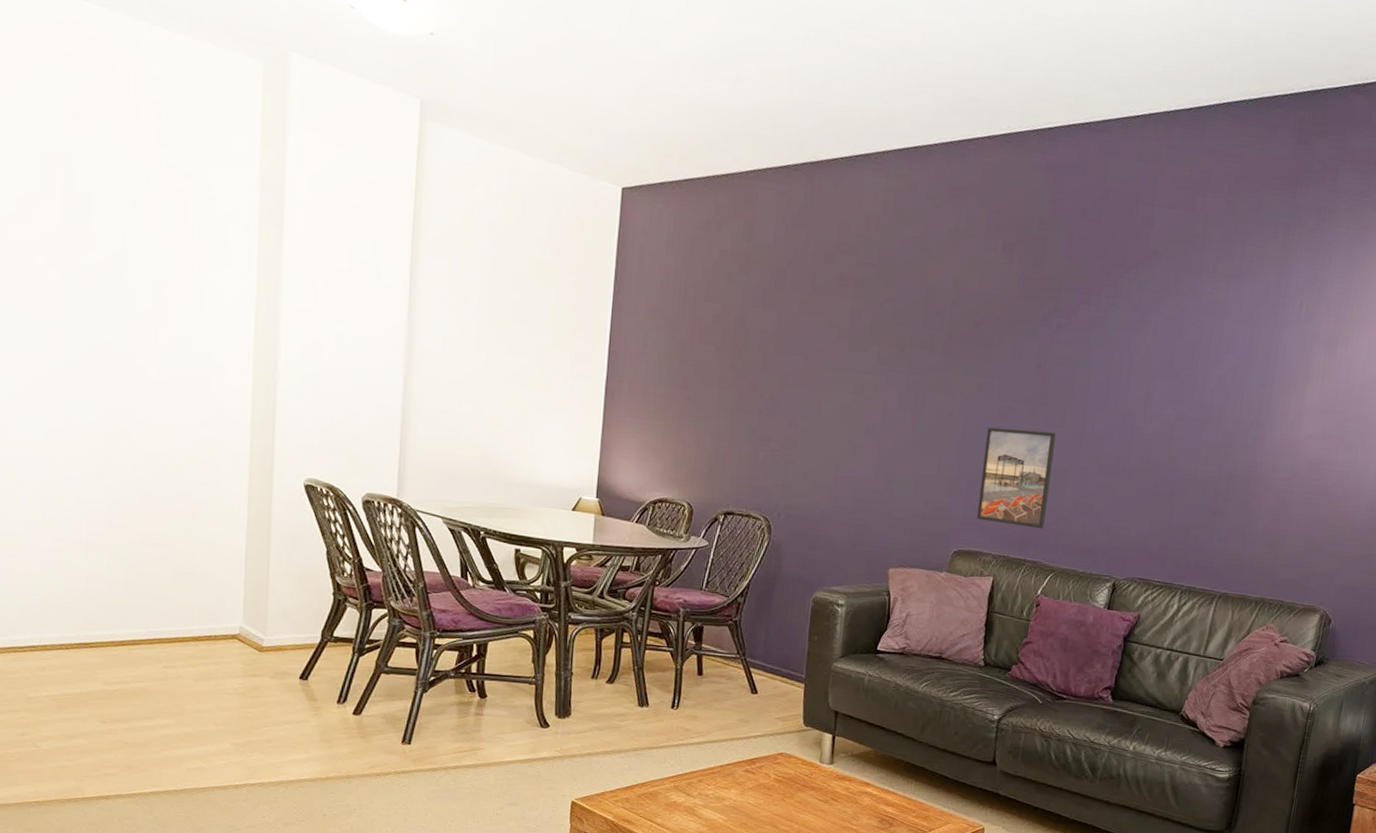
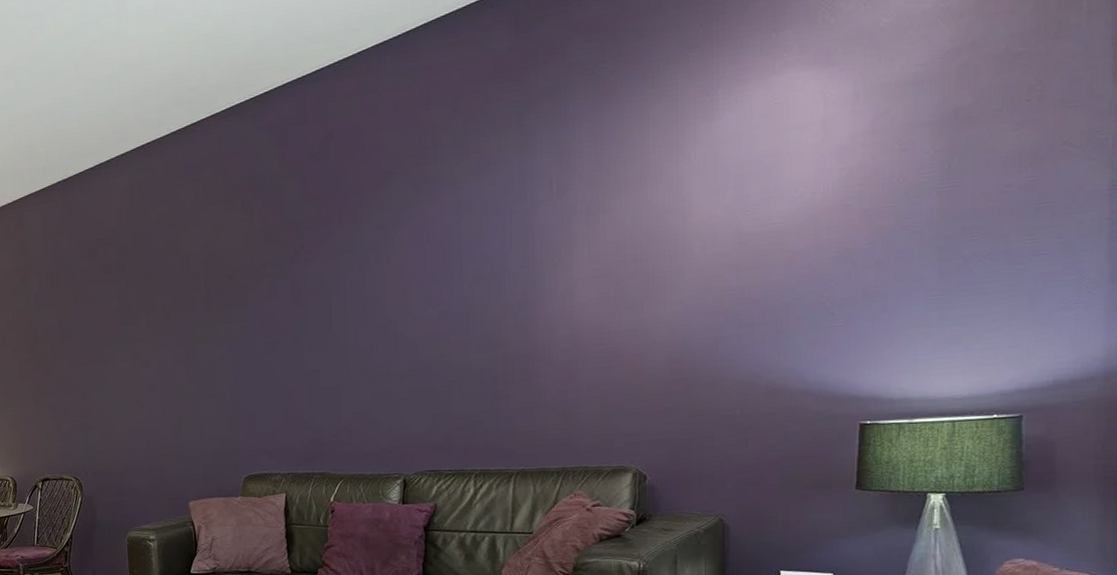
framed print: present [976,426,1057,529] -> none [257,355,326,446]

